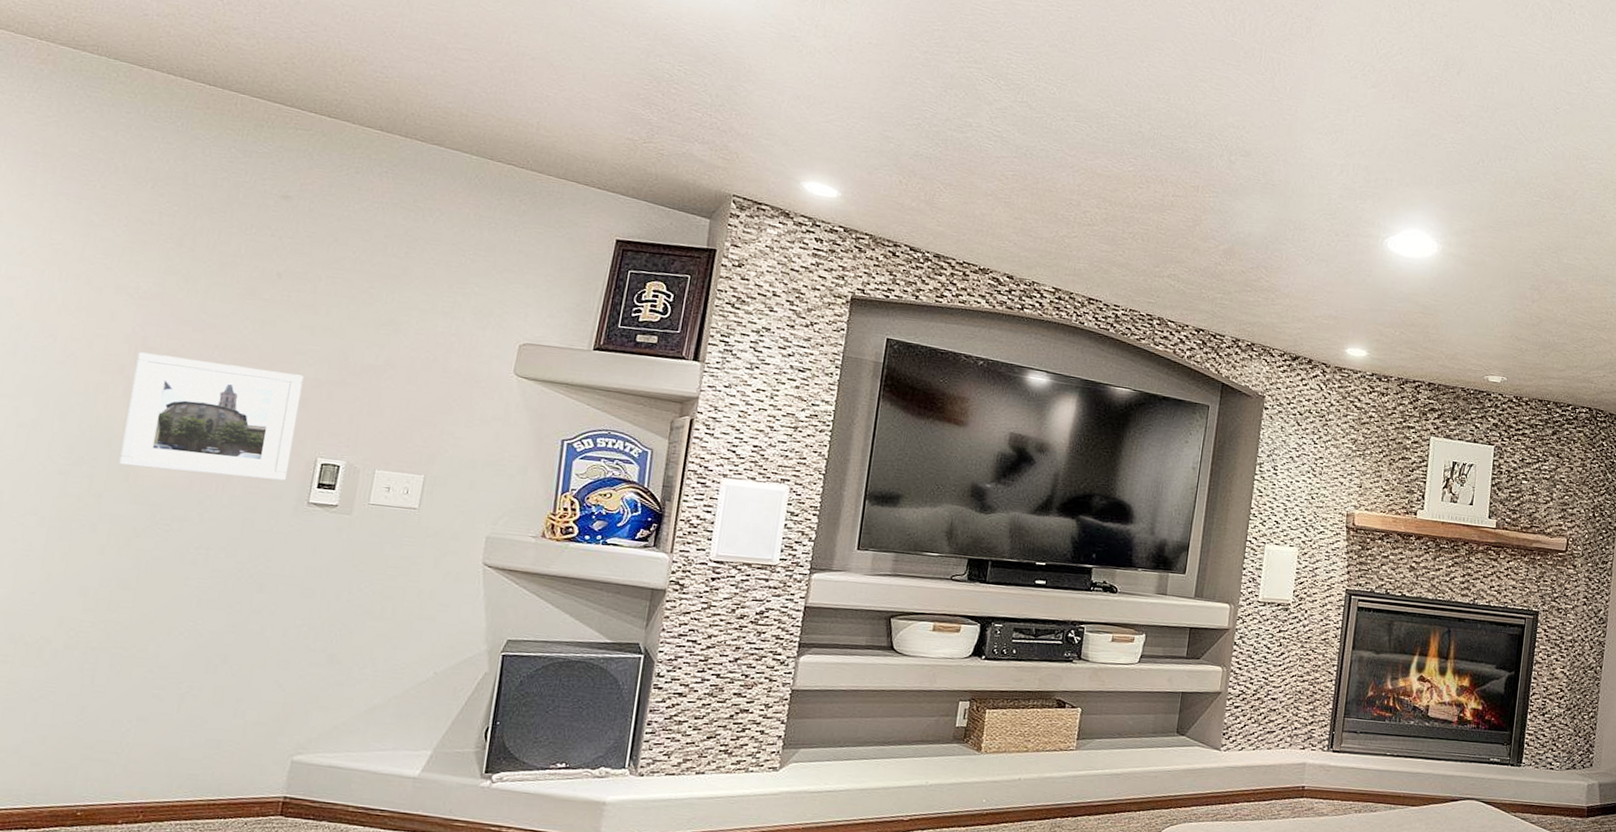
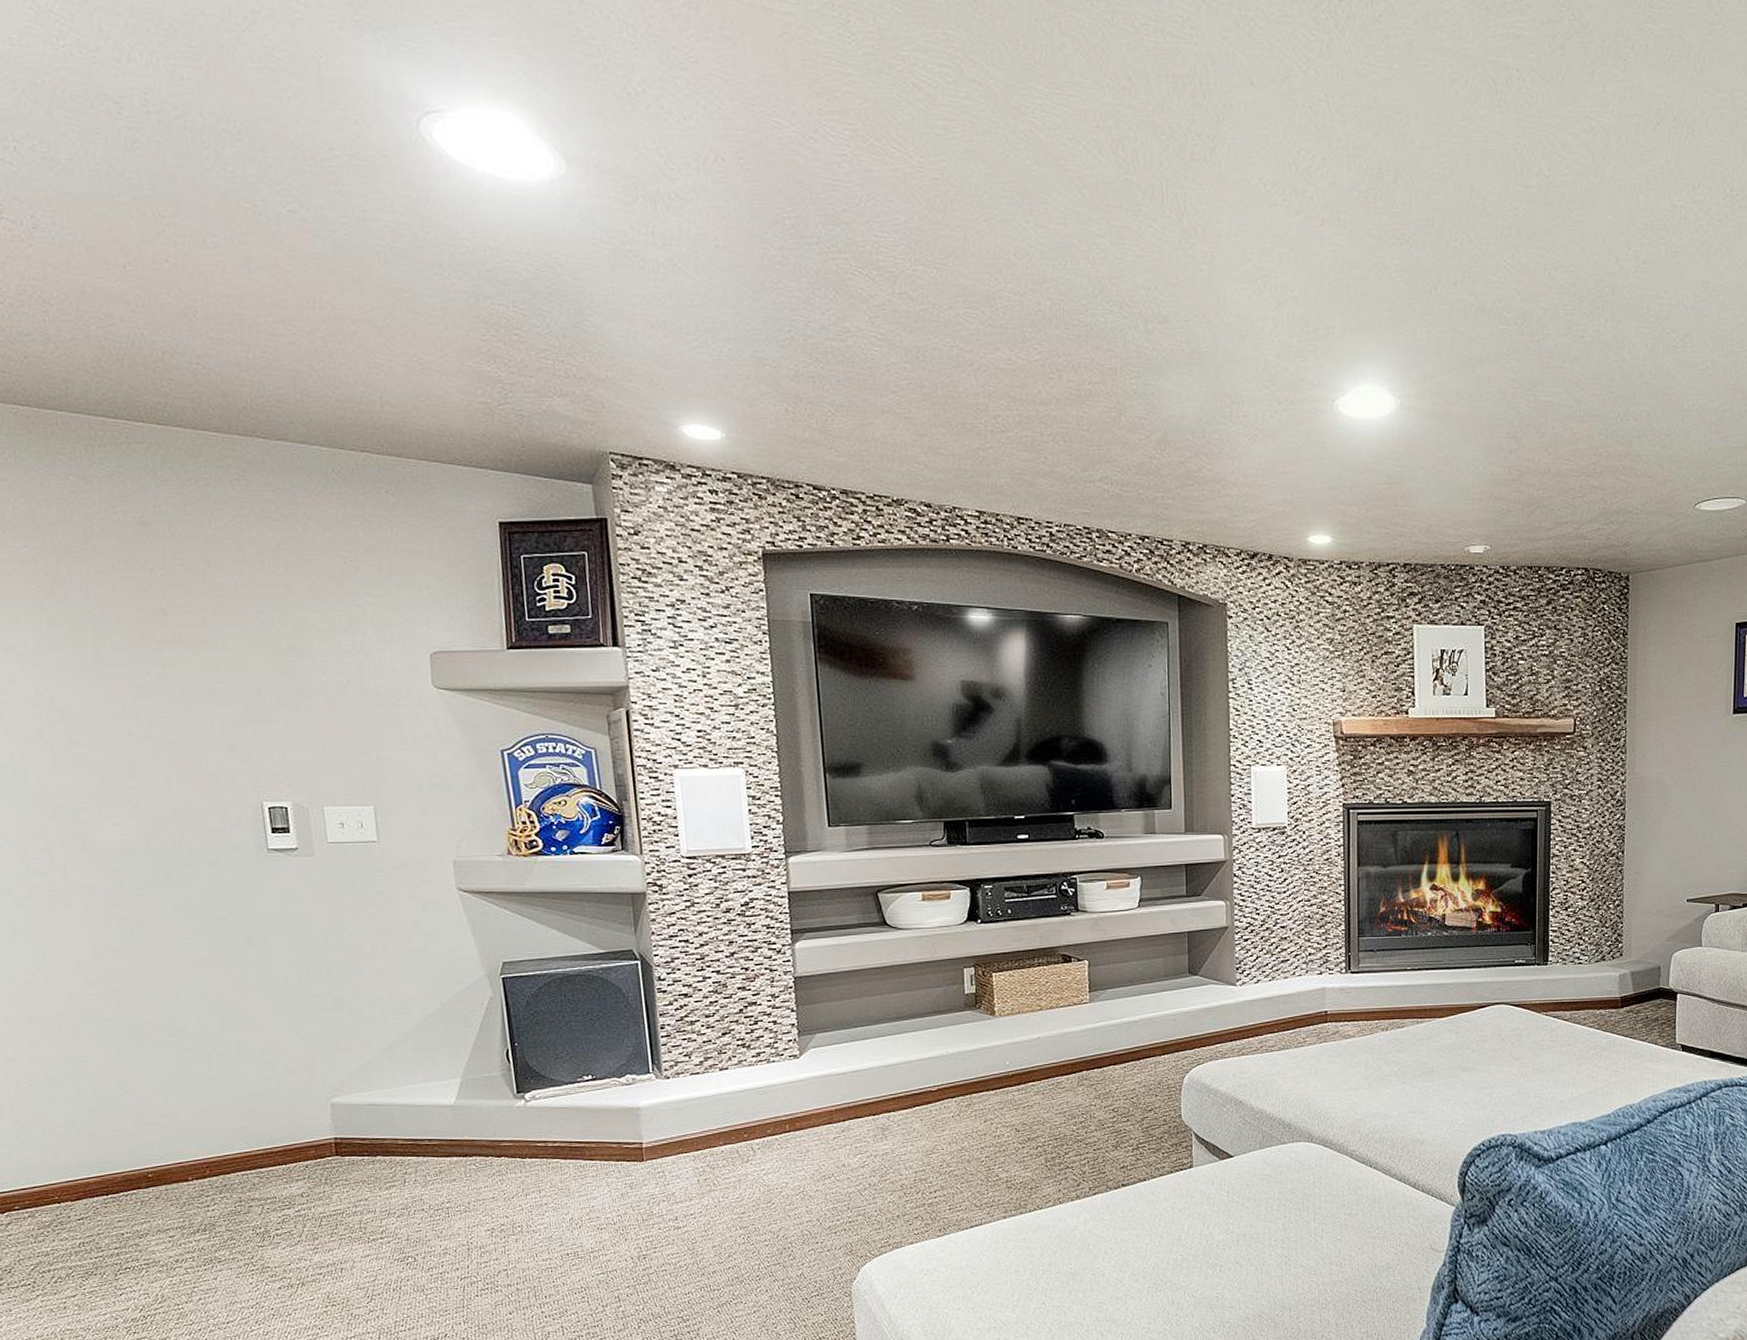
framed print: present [117,352,304,481] -> none [49,714,240,834]

